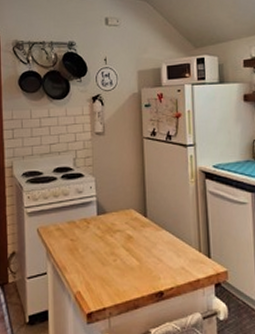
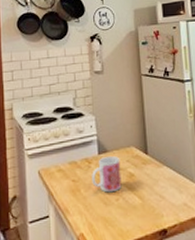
mug: none [90,217,120,253] -> present [92,155,122,193]

